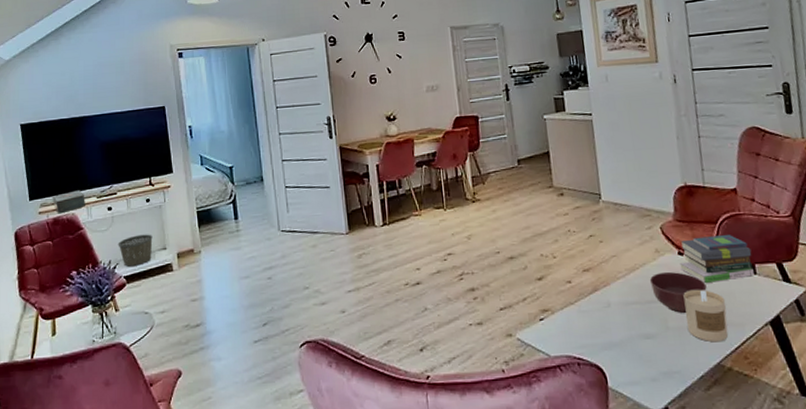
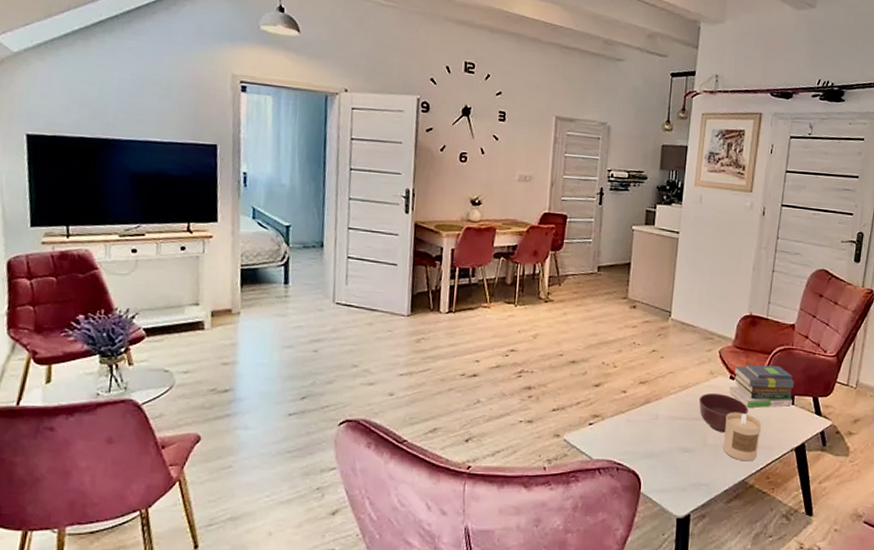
decorative box: present [52,190,85,214] -> none [61,223,104,248]
basket: present [118,234,153,267] -> none [139,285,184,319]

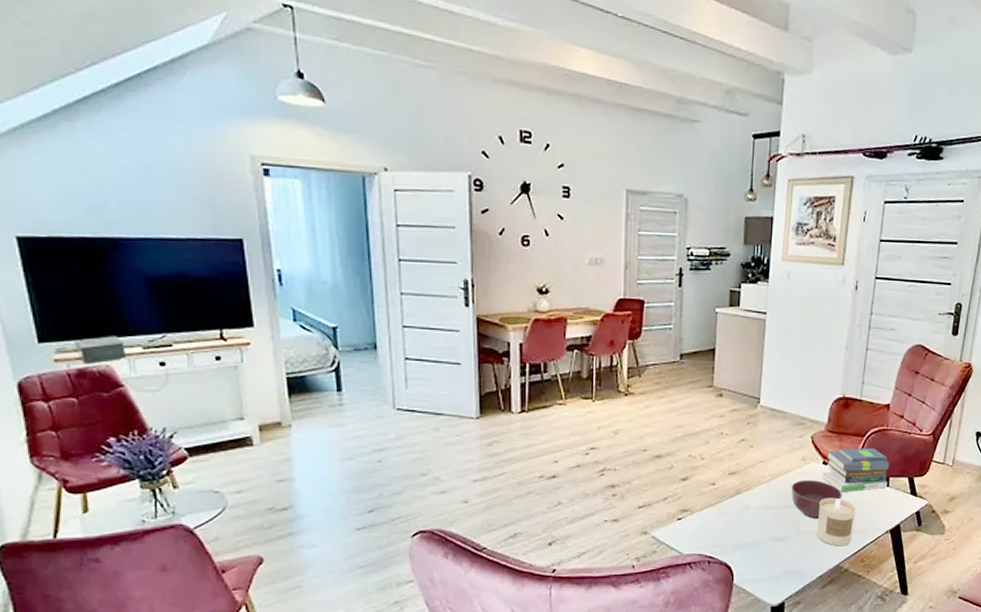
decorative box: none [61,223,104,248] -> present [74,336,126,365]

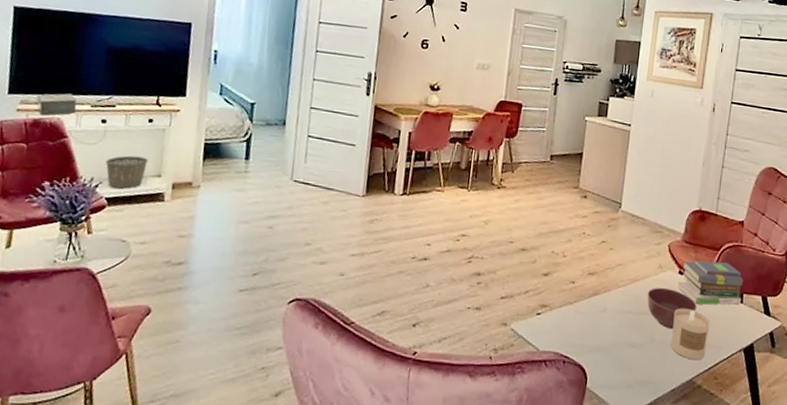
basket: none [175,399,225,437] -> present [105,155,148,189]

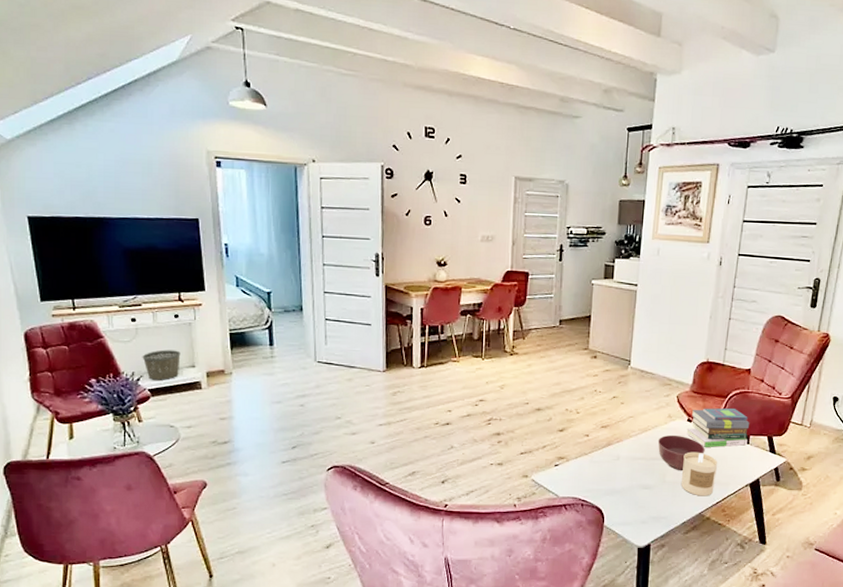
decorative box: present [36,93,77,116] -> none [68,296,106,319]

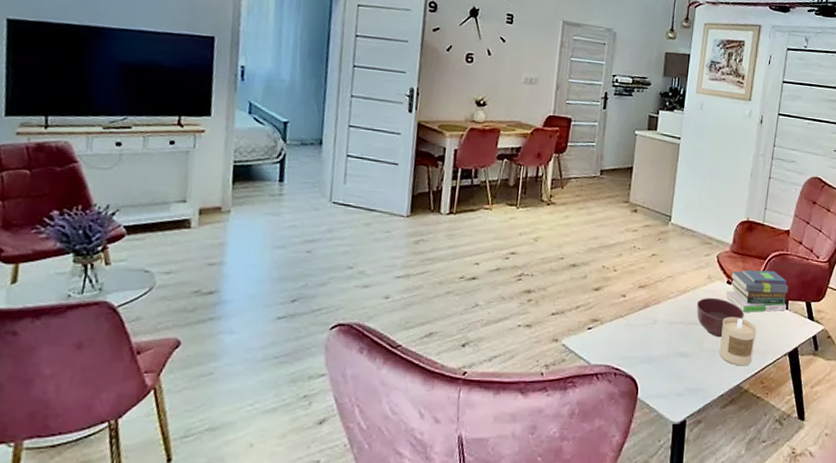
basket: present [142,350,181,380] -> none [122,180,171,216]

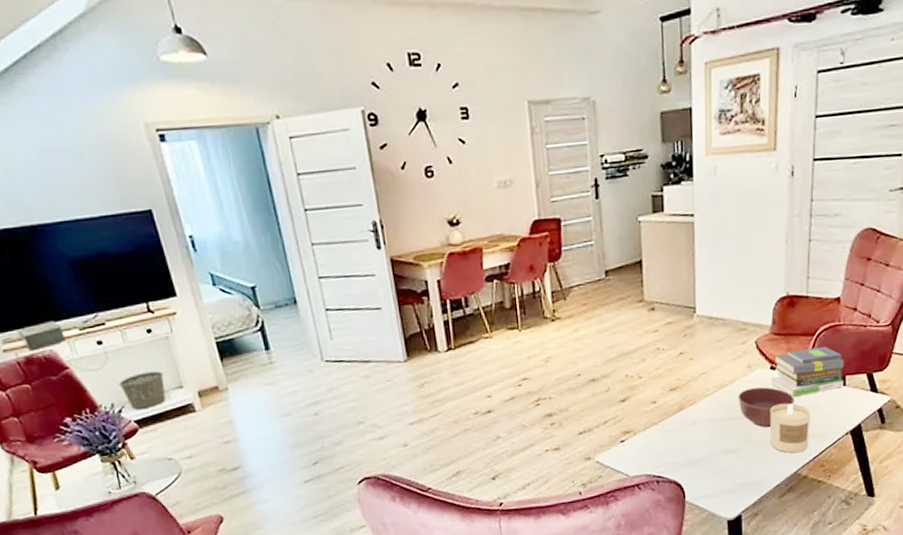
decorative box: none [38,114,87,139] -> present [17,321,65,351]
basket: none [122,180,171,216] -> present [118,371,166,410]

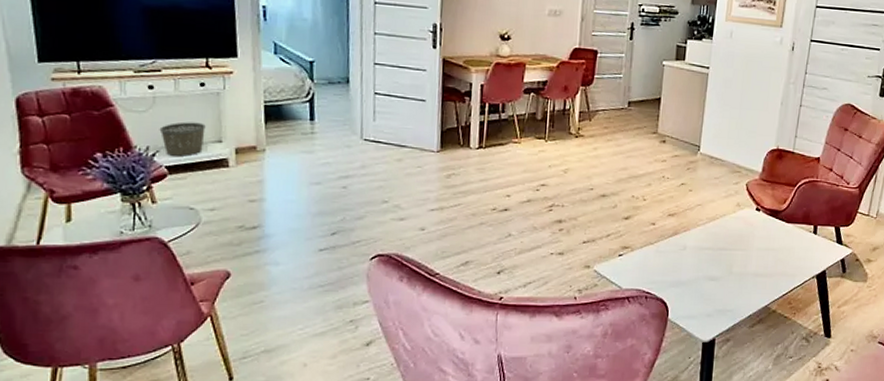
decorative box: present [17,321,65,351] -> none [71,59,118,84]
bowl: present [737,387,794,428] -> none [725,224,773,262]
candle: present [769,403,811,453] -> none [747,242,786,289]
books: present [770,347,845,397] -> none [754,197,818,238]

